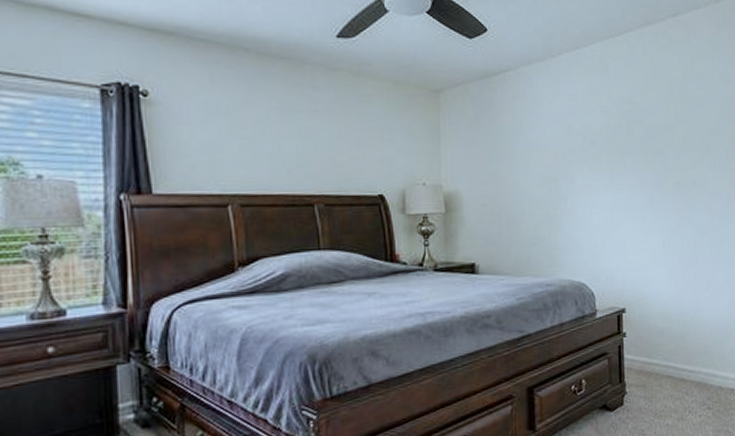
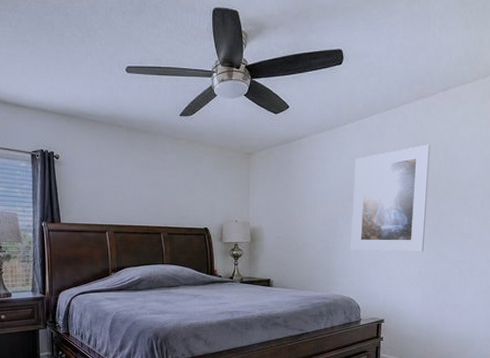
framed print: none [575,81,666,219] -> present [351,144,431,252]

